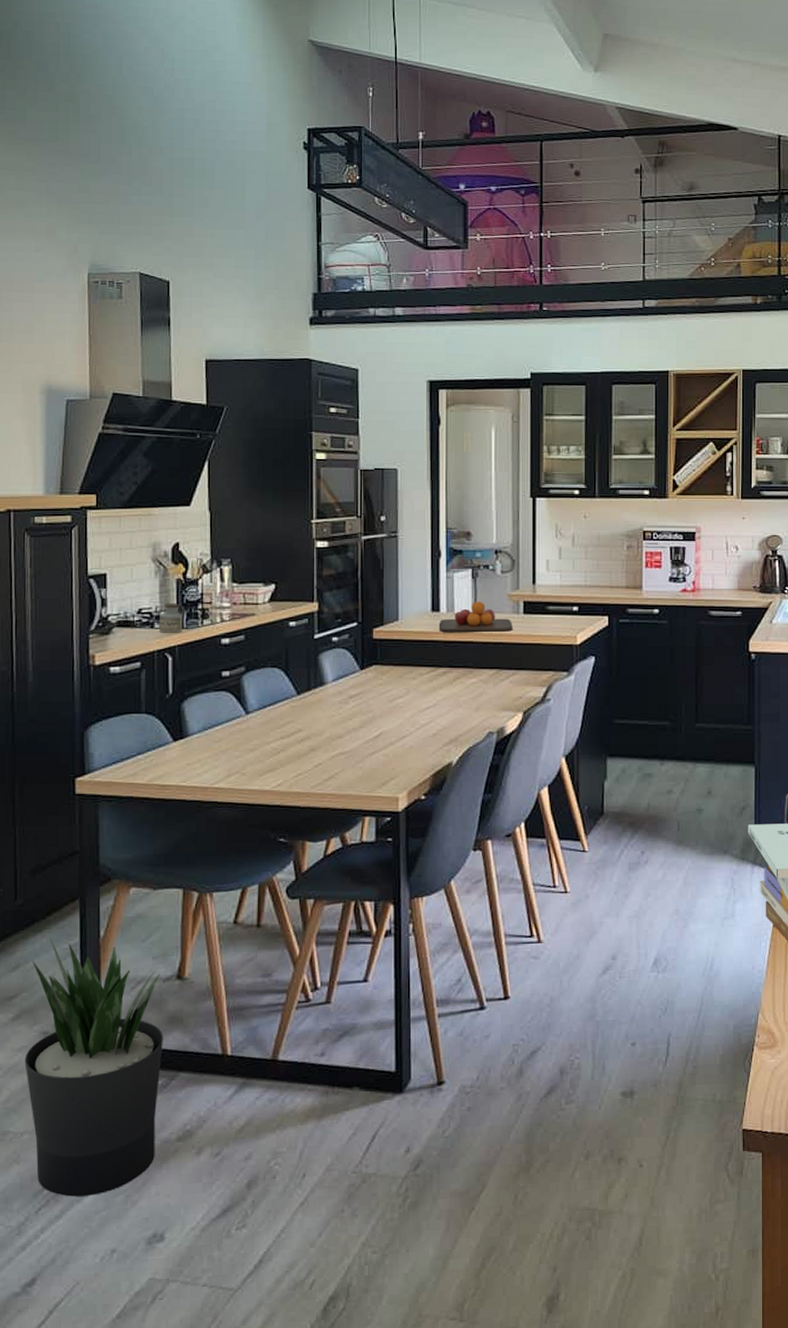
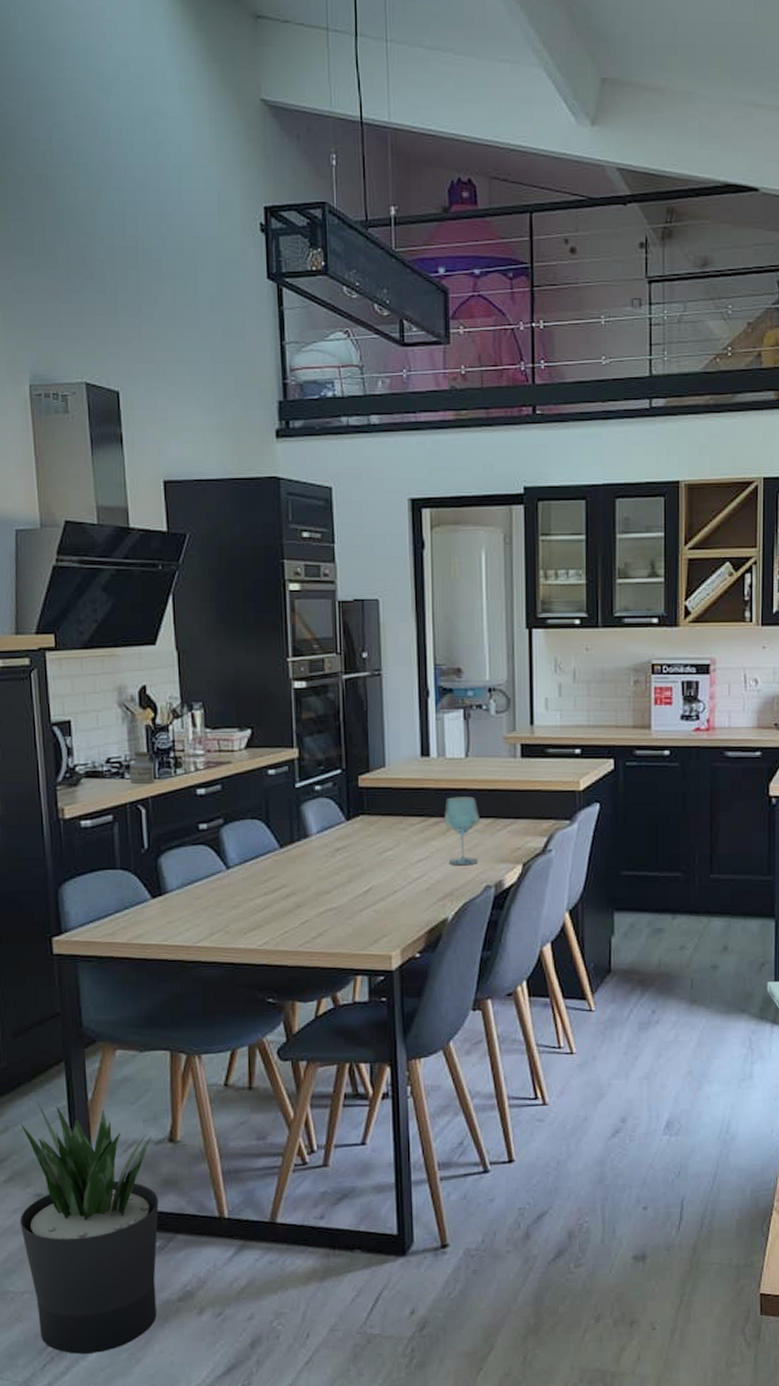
chopping board: present [440,601,512,632] -> none [430,744,509,779]
wine glass: none [450,649,485,713] -> present [443,797,481,866]

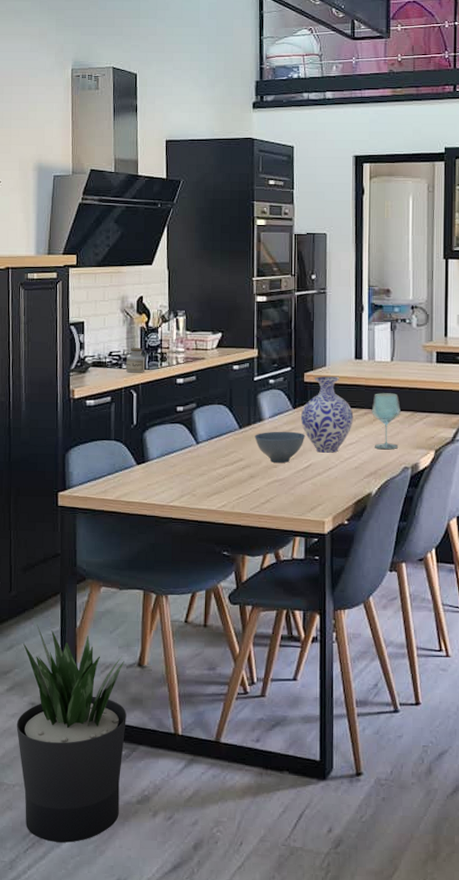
bowl: none [300,848,363,888] -> present [255,431,305,463]
vase: none [356,779,422,873] -> present [300,376,354,453]

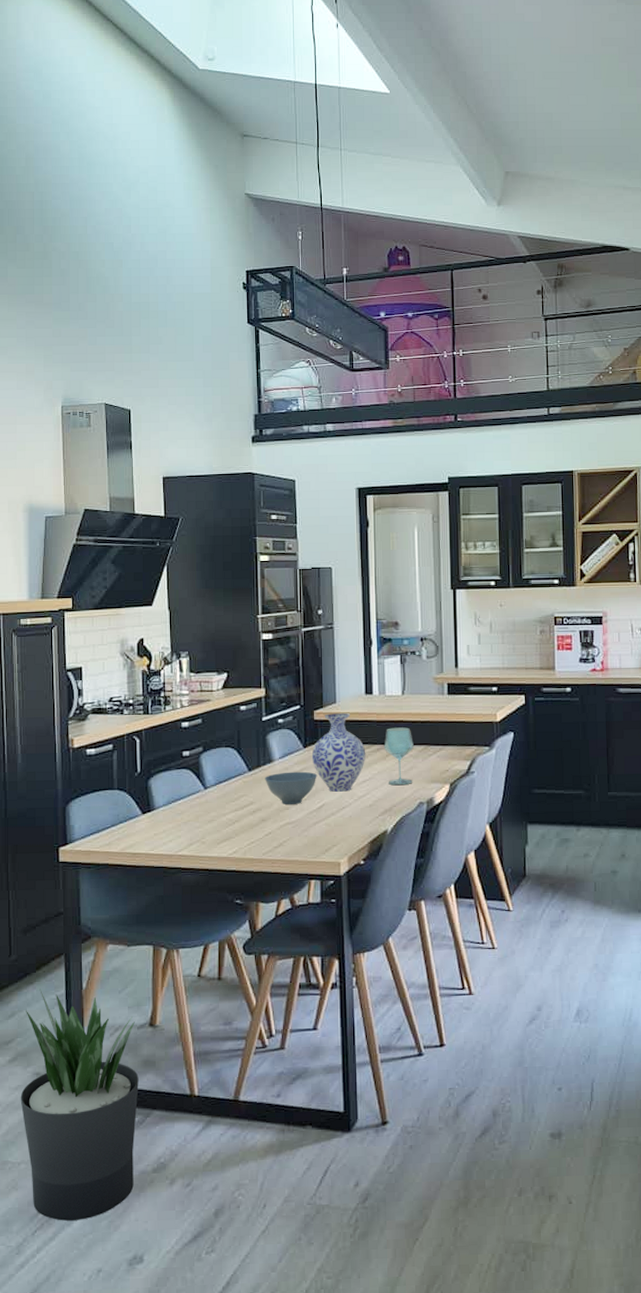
jar: present [126,347,146,374] -> none [128,691,148,719]

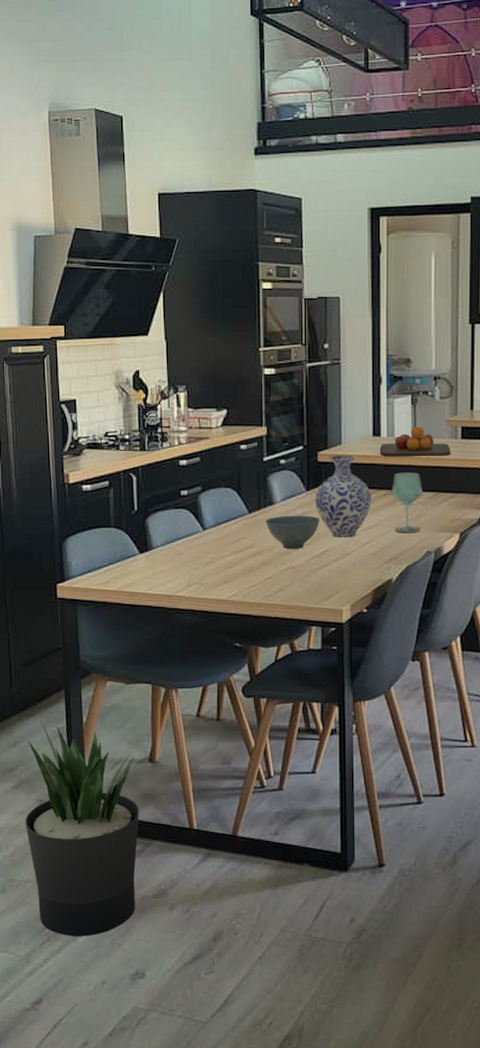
chopping board: none [373,684,438,712] -> present [380,426,450,456]

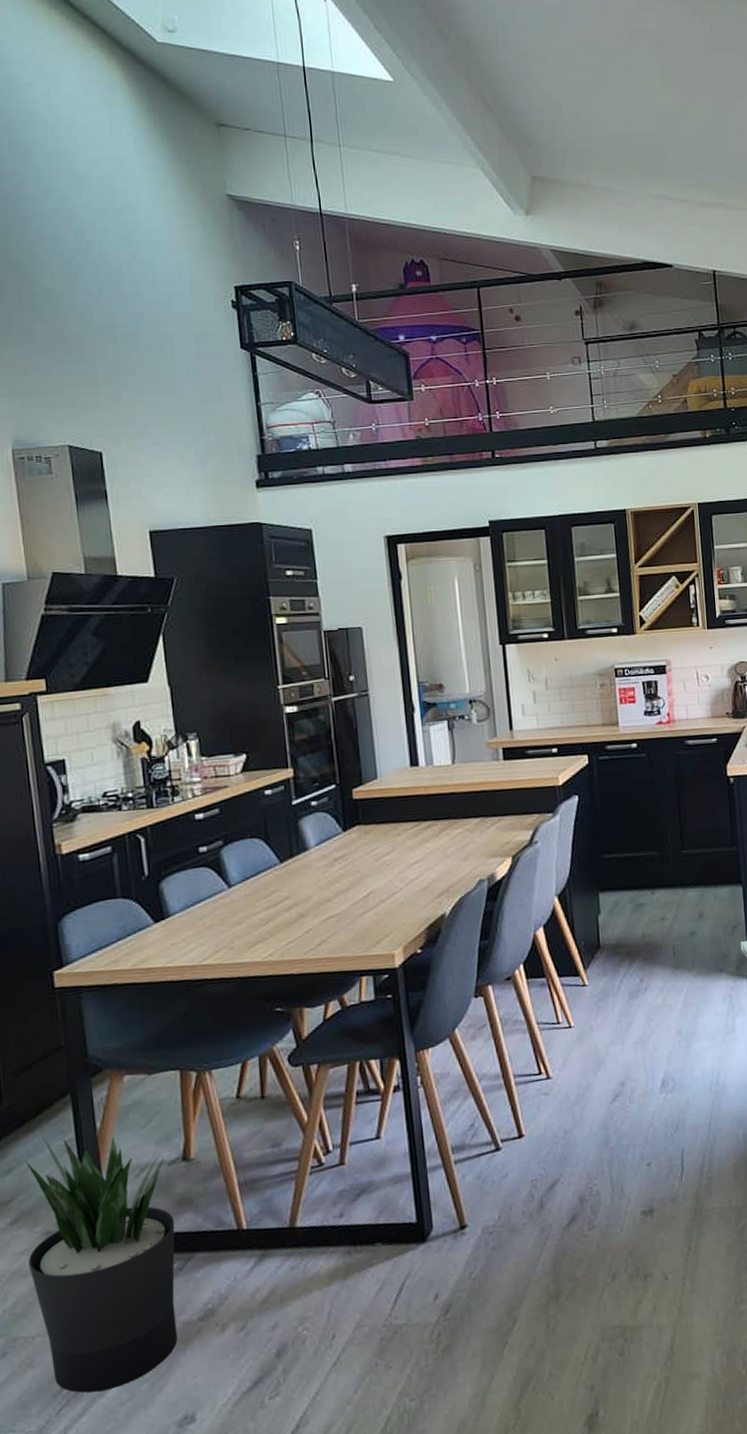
bowl: present [265,515,320,549] -> none [300,857,361,896]
vase: present [314,455,372,538] -> none [353,789,416,877]
chopping board: present [380,426,450,456] -> none [420,751,494,786]
wine glass: present [391,472,424,533] -> none [435,799,470,864]

